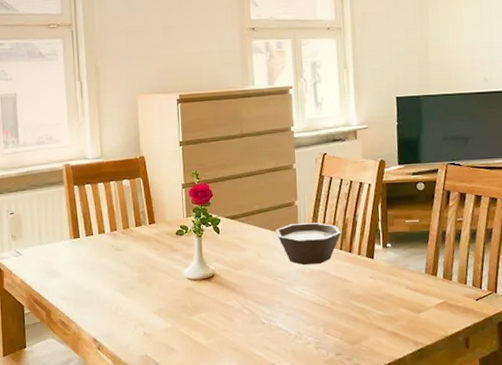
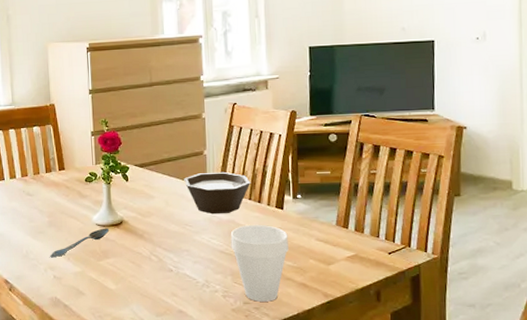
spoon: none [140,282,201,314] -> present [50,228,110,258]
cup: none [322,274,380,352] -> present [230,224,289,302]

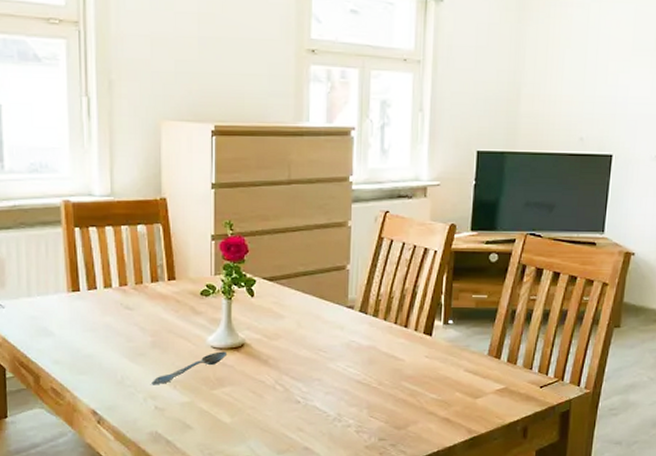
bowl: present [184,171,250,215] -> none [321,290,397,339]
cup: present [230,224,289,302] -> none [369,352,434,438]

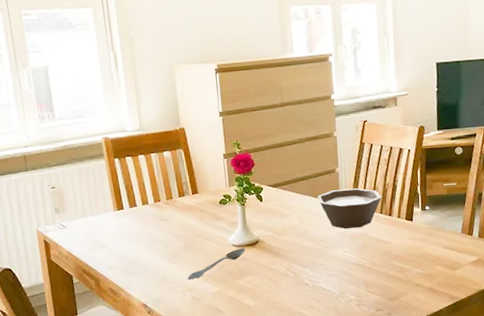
bowl: none [321,290,397,339] -> present [317,188,381,229]

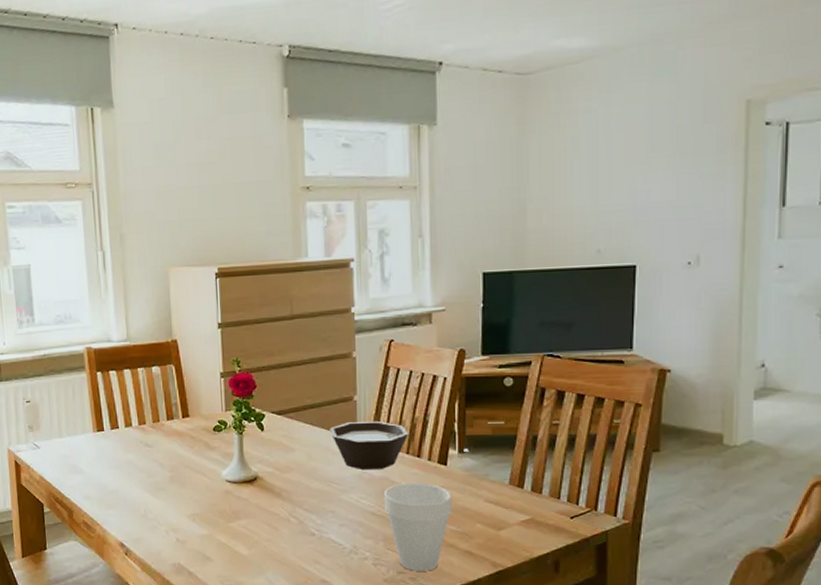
spoon: present [187,248,246,280] -> none [172,485,242,518]
cup: none [363,236,418,308] -> present [383,482,452,571]

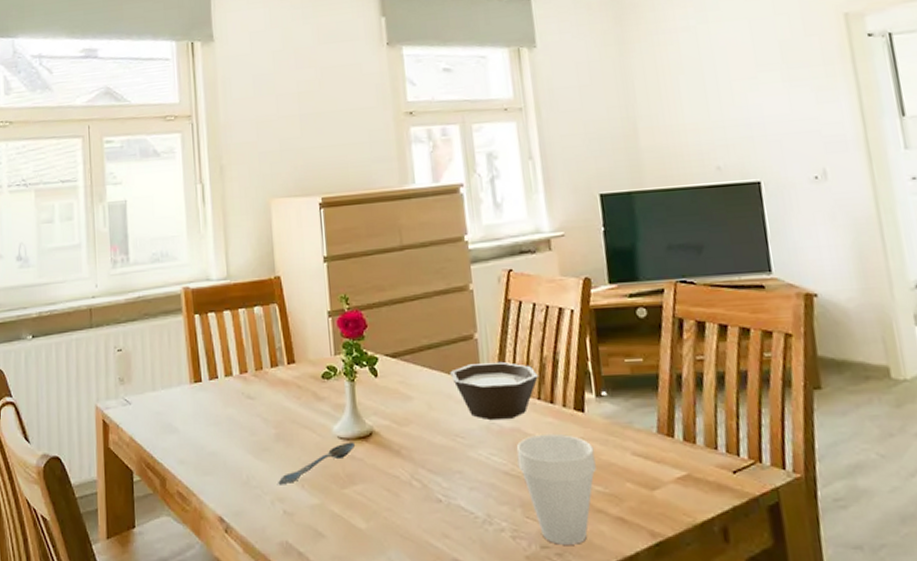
spoon: none [172,485,242,518] -> present [278,442,356,485]

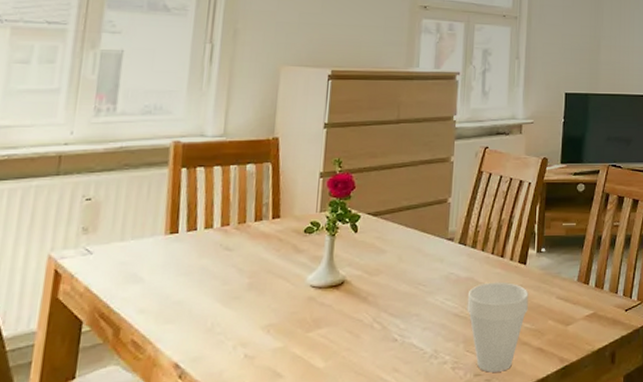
spoon: present [278,442,356,485] -> none [243,290,327,331]
bowl: present [450,361,538,421] -> none [422,222,495,271]

